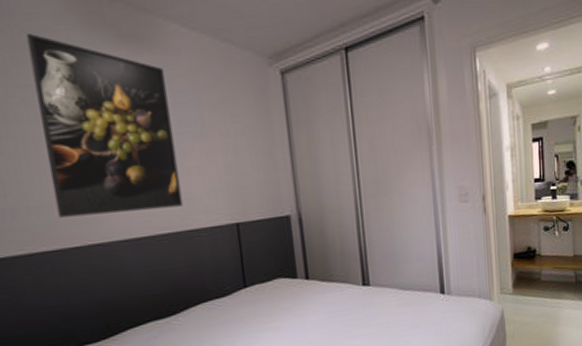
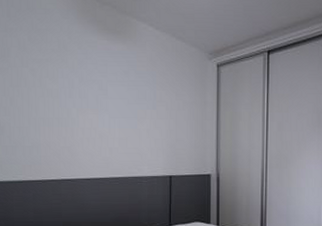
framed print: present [26,34,183,218] -> none [41,23,133,158]

